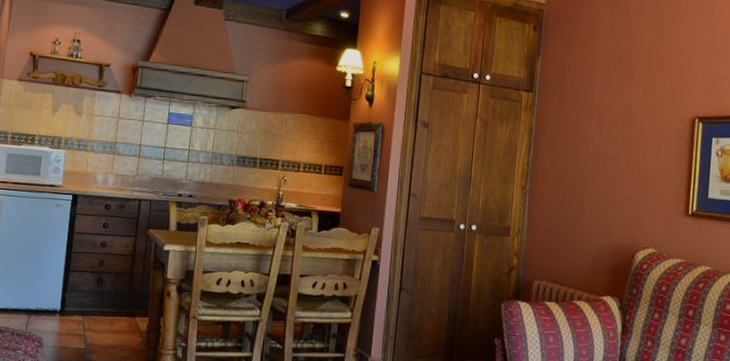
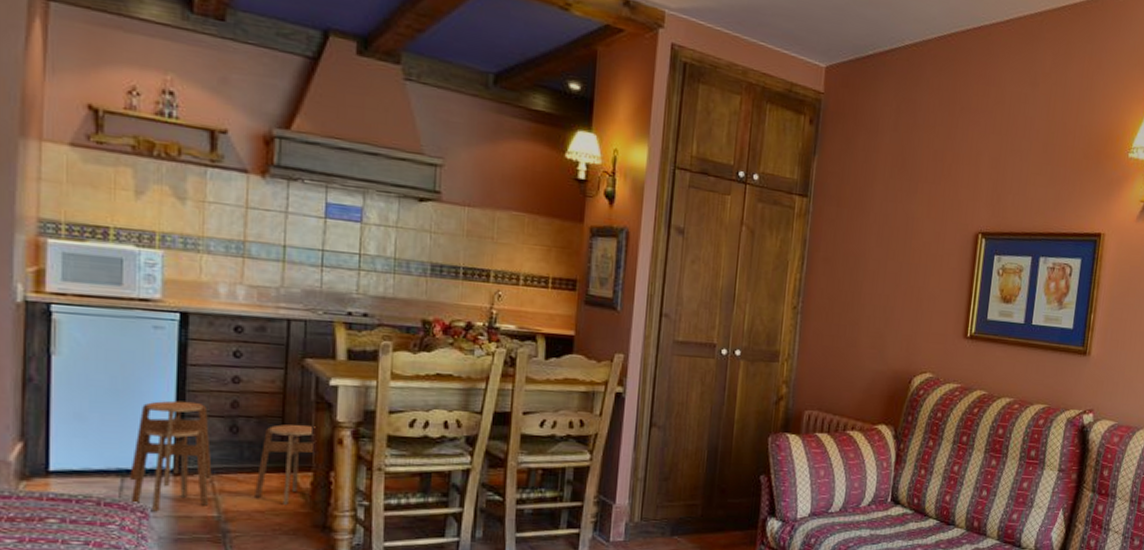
stool: none [33,259,153,343] -> present [130,400,317,512]

